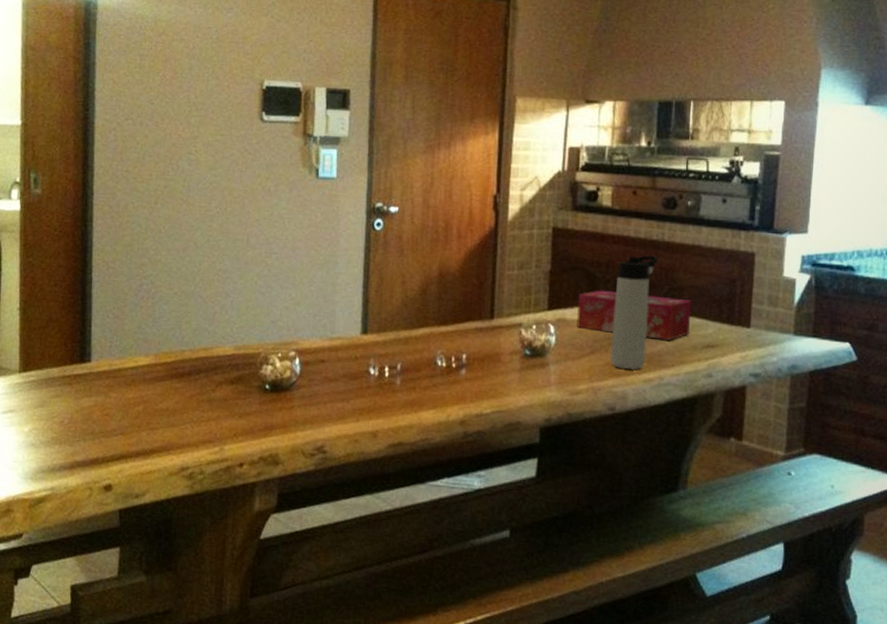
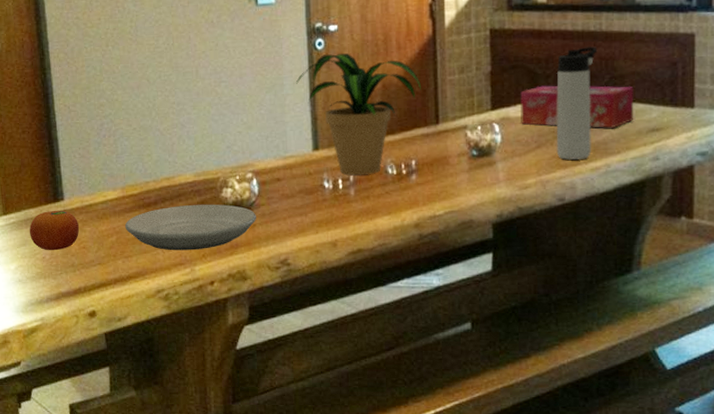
fruit: none [49,371,105,415] -> present [29,210,80,251]
plate: none [154,379,295,428] -> present [125,204,256,251]
potted plant: none [351,236,479,364] -> present [296,53,421,175]

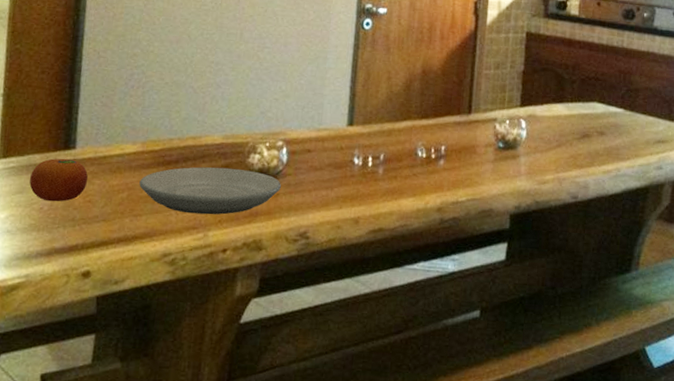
potted plant: present [296,53,421,175] -> none [340,34,459,155]
tissue box: present [520,85,634,128] -> none [545,89,646,136]
thermos bottle: present [556,46,598,160] -> none [574,59,618,162]

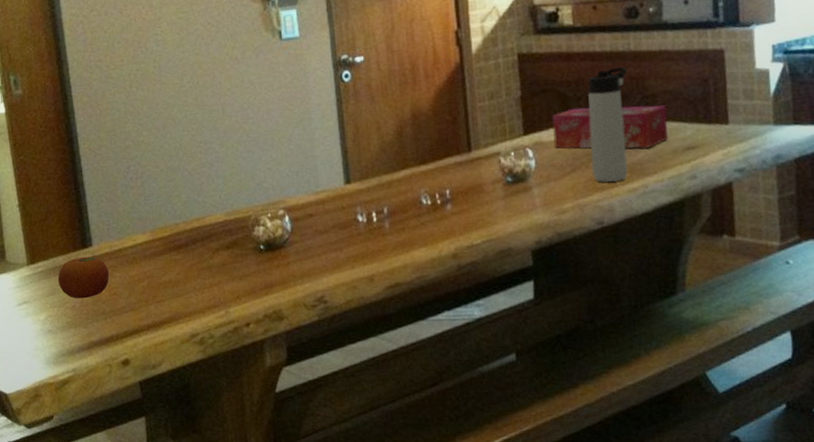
plate: present [139,167,281,215] -> none [156,243,290,293]
tissue box: none [545,89,646,136] -> present [552,105,668,149]
thermos bottle: none [574,59,618,162] -> present [588,67,628,182]

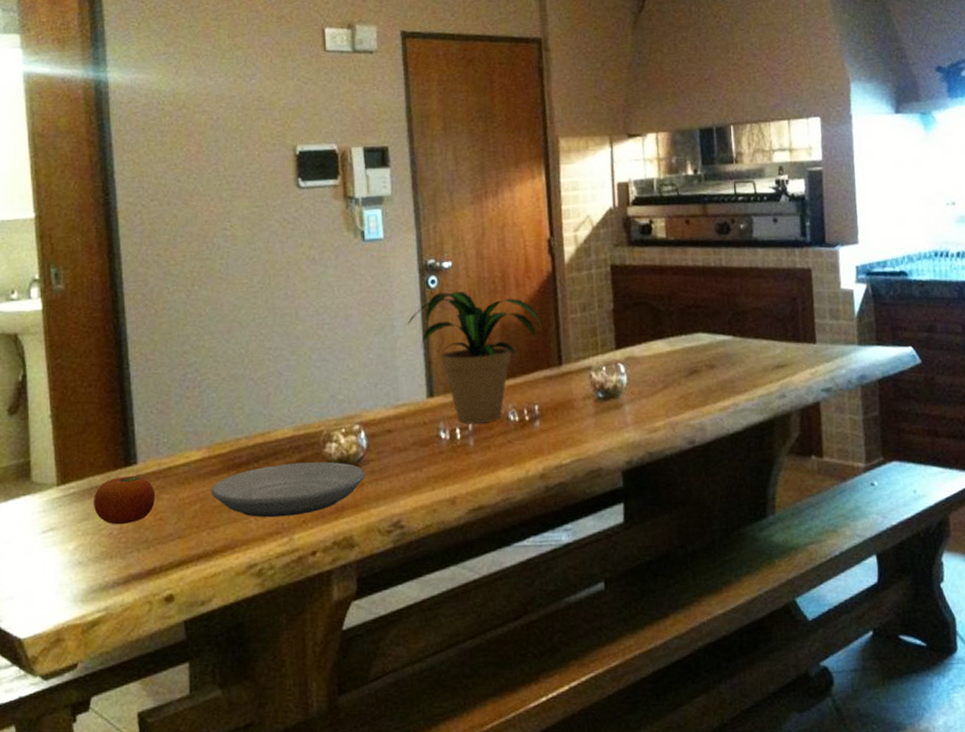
plate: none [156,243,290,293] -> present [211,461,365,518]
potted plant: none [324,84,451,207] -> present [408,292,542,423]
tissue box: present [552,105,668,149] -> none [644,322,758,366]
thermos bottle: present [588,67,628,182] -> none [680,282,719,400]

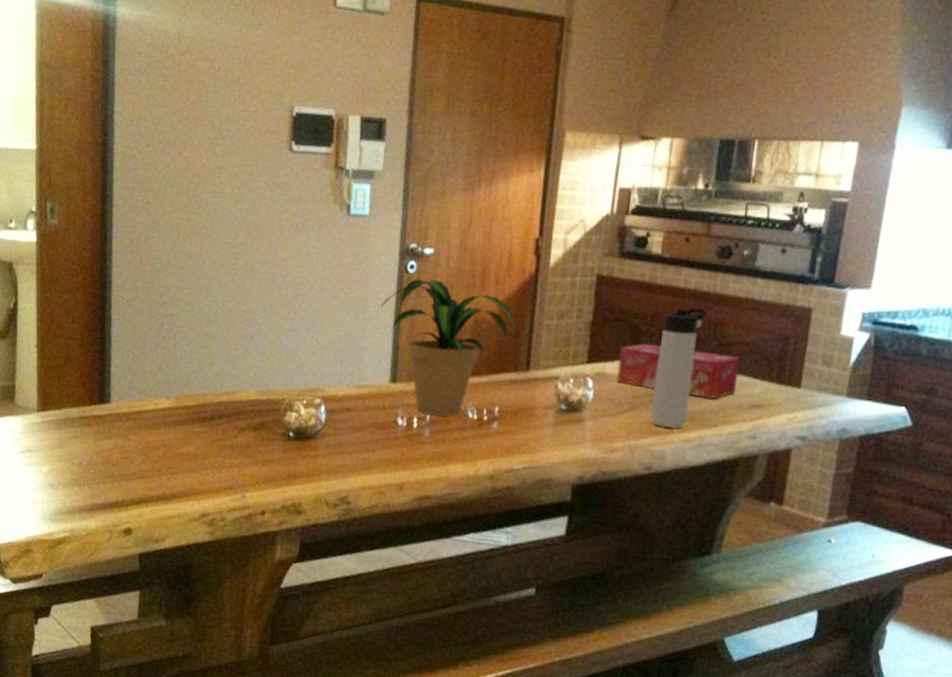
fruit: present [94,475,156,525] -> none [68,412,125,457]
plate: present [211,461,365,518] -> none [175,424,320,476]
tissue box: none [644,322,758,366] -> present [616,343,741,399]
thermos bottle: none [680,282,719,400] -> present [649,307,708,428]

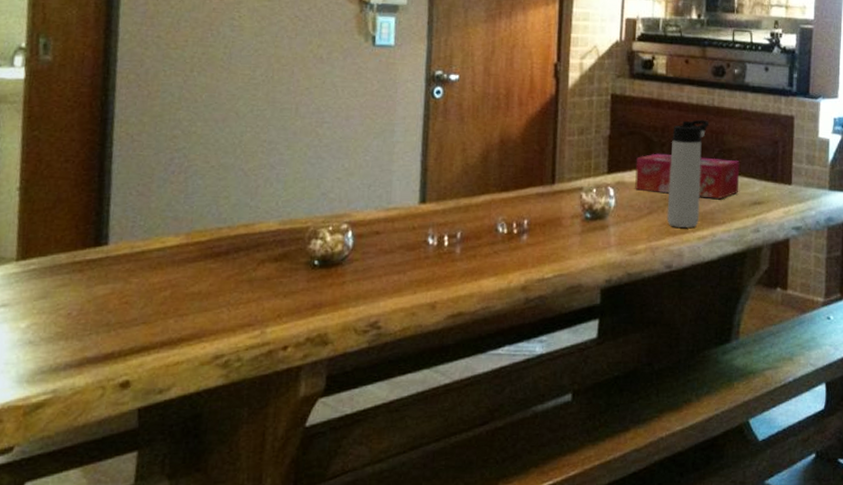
potted plant: present [381,279,516,416] -> none [409,104,540,232]

